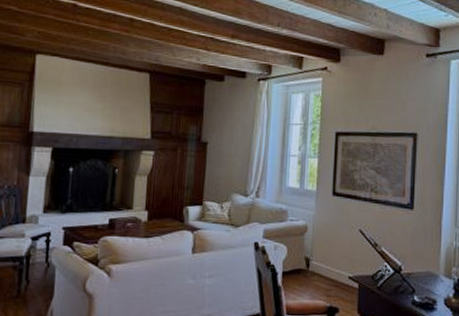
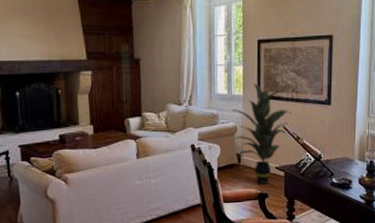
indoor plant: none [304,179,370,296] -> present [232,84,292,184]

